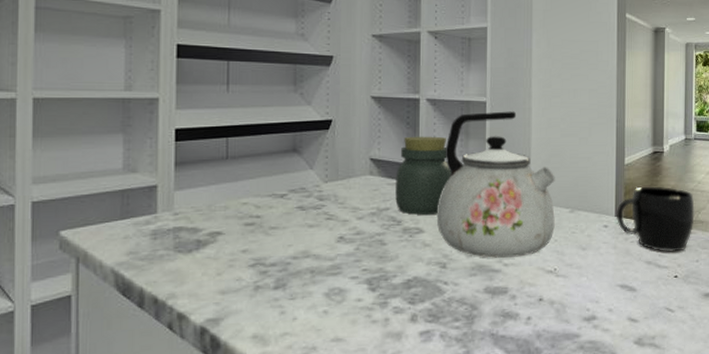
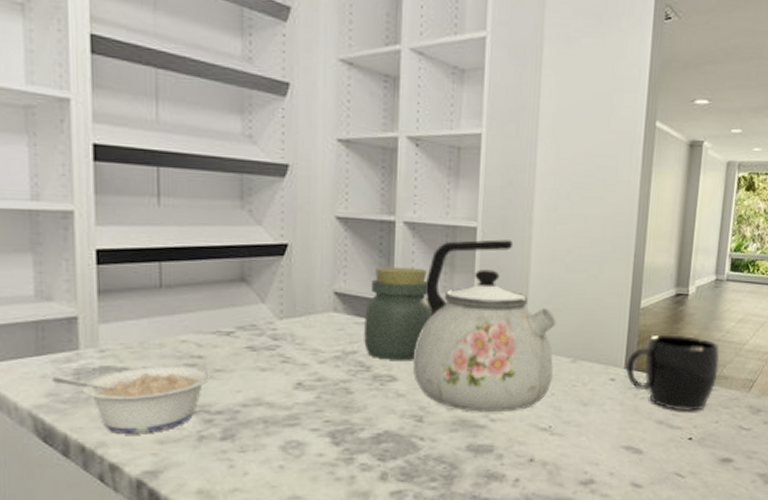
legume: none [133,224,267,287] -> present [52,365,211,435]

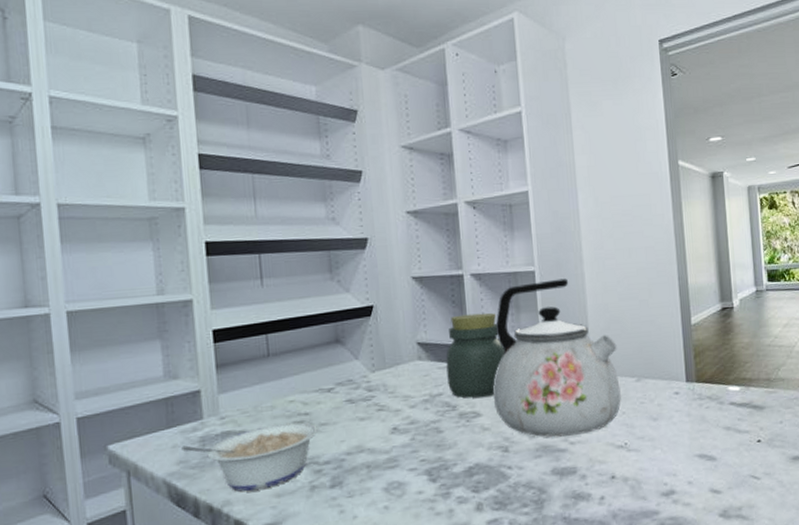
mug: present [625,334,720,411] -> none [687,344,774,416]

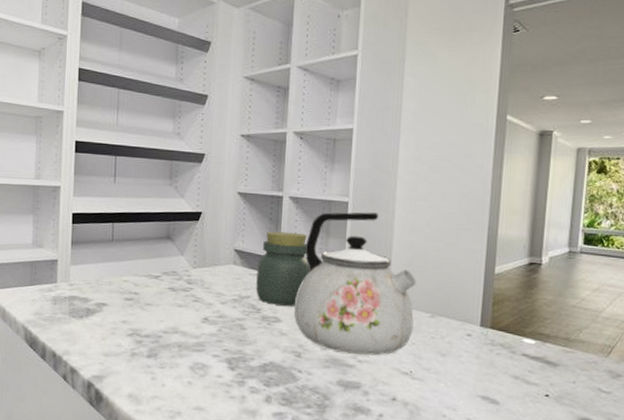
legume: present [181,422,318,492] -> none [38,297,143,347]

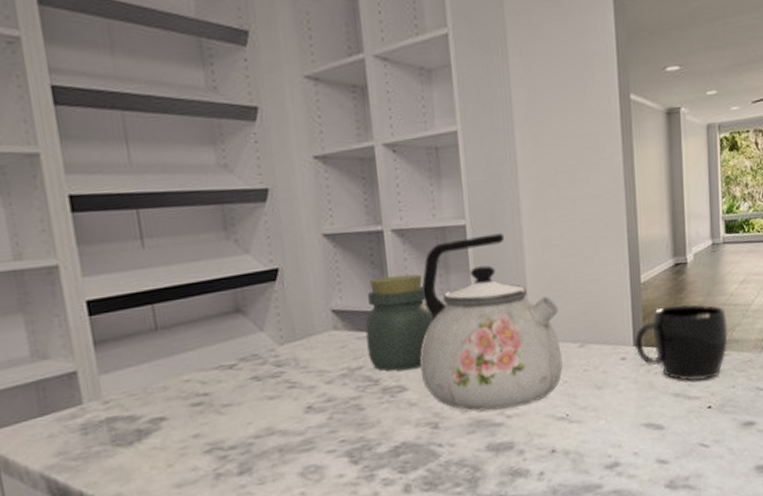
mug: none [481,298,575,370] -> present [634,303,728,382]

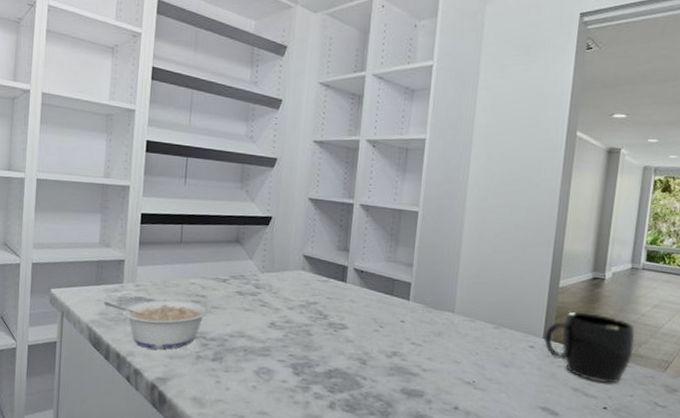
legume: none [59,404,220,484] -> present [104,299,210,349]
jar: present [365,274,434,371] -> none [323,238,379,314]
kettle: present [420,233,563,411] -> none [360,221,483,365]

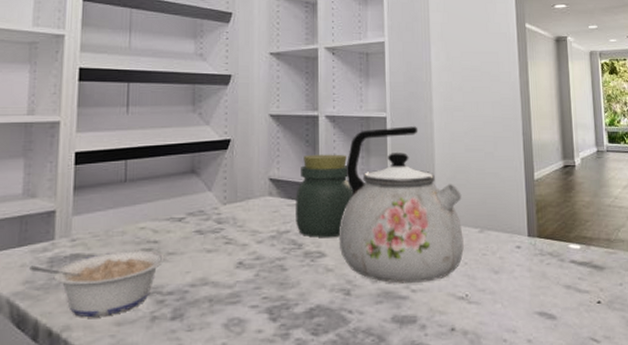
jar: none [323,238,379,314] -> present [296,154,354,237]
kettle: none [360,221,483,365] -> present [338,126,464,284]
mug: present [543,311,635,383] -> none [529,202,614,275]

